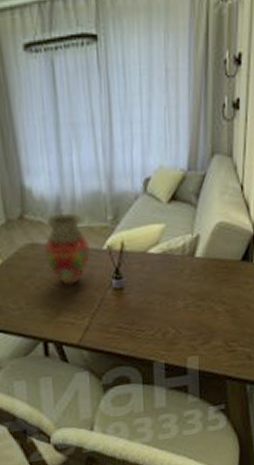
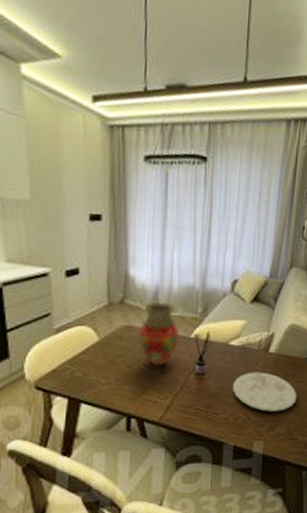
plate: none [156,280,233,324] -> present [232,372,297,412]

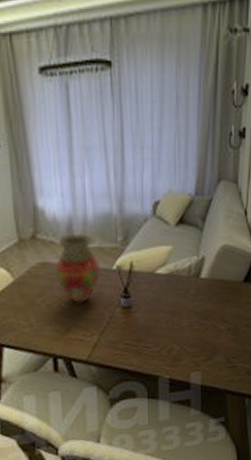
plate: present [232,372,297,412] -> none [162,299,234,341]

